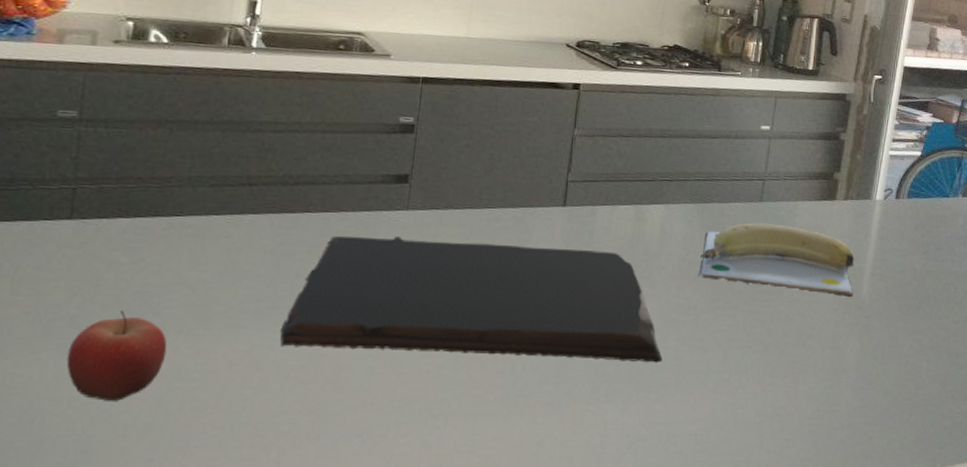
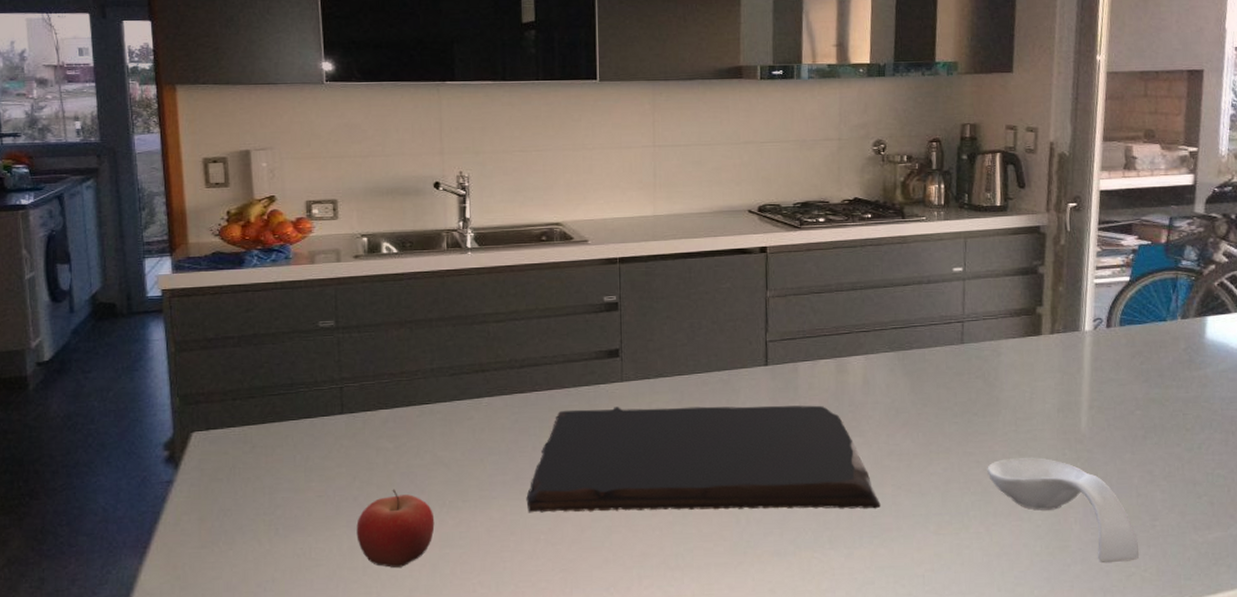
banana: present [698,222,854,298] -> none [906,364,1072,433]
spoon rest: none [770,320,902,429] -> present [987,458,1140,564]

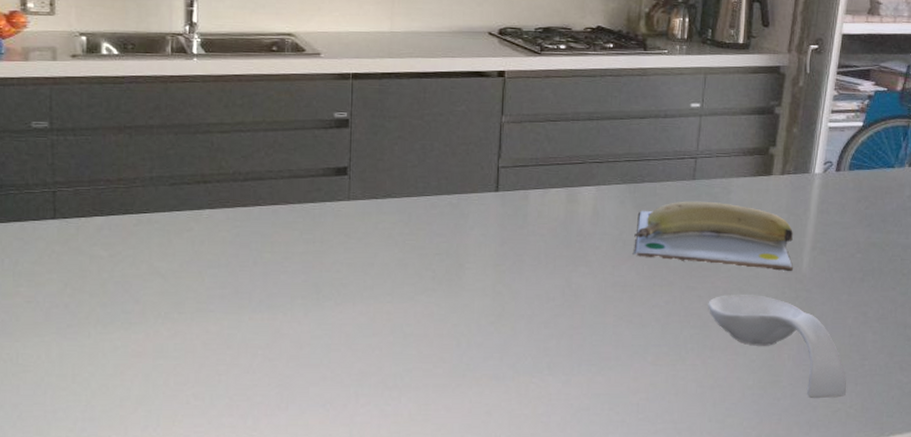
fruit: present [356,489,435,568] -> none [67,297,149,376]
cutting board: present [526,405,881,513] -> none [245,225,601,338]
banana: none [906,364,1072,433] -> present [632,201,794,272]

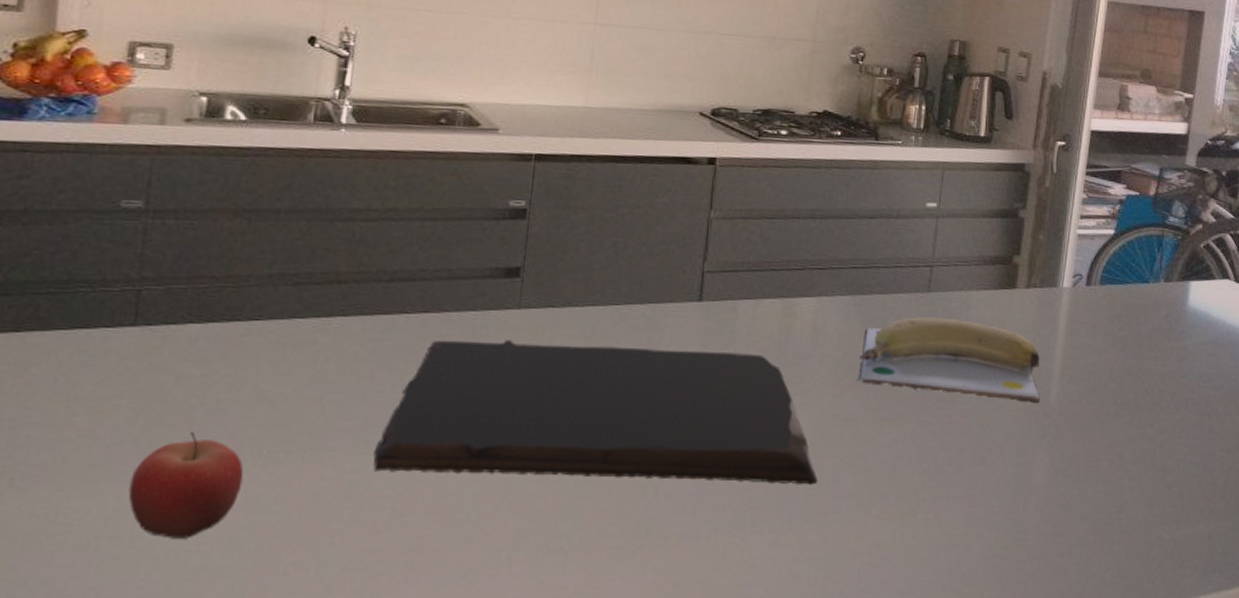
fruit: none [67,297,149,376] -> present [128,431,244,539]
cutting board: none [245,225,601,338] -> present [373,340,818,485]
spoon rest: present [708,295,847,399] -> none [943,431,1102,562]

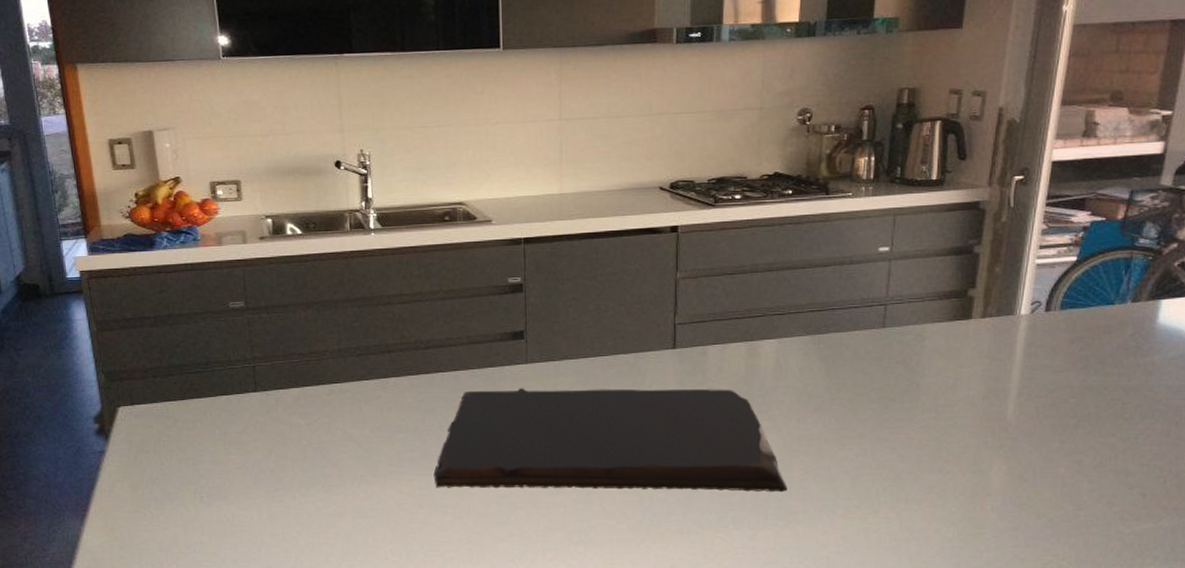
fruit: present [128,431,244,539] -> none [274,463,347,535]
banana: present [857,317,1041,404] -> none [818,349,997,420]

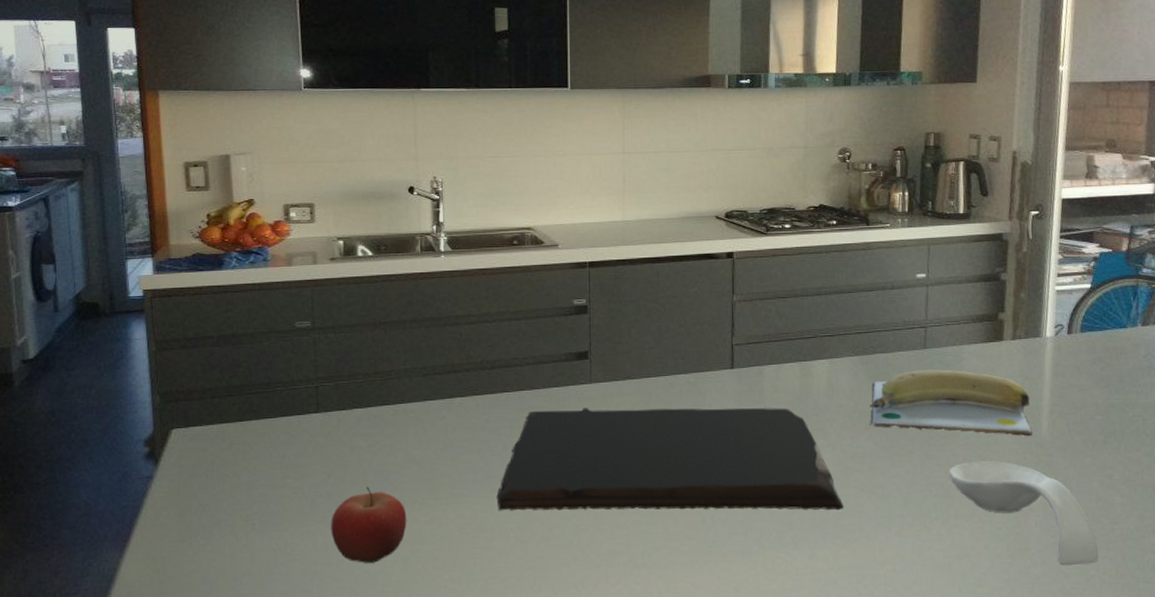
fruit: none [274,463,347,535] -> present [331,486,407,563]
banana: none [818,349,997,420] -> present [869,369,1033,437]
spoon rest: none [901,445,1059,551] -> present [949,461,1099,566]

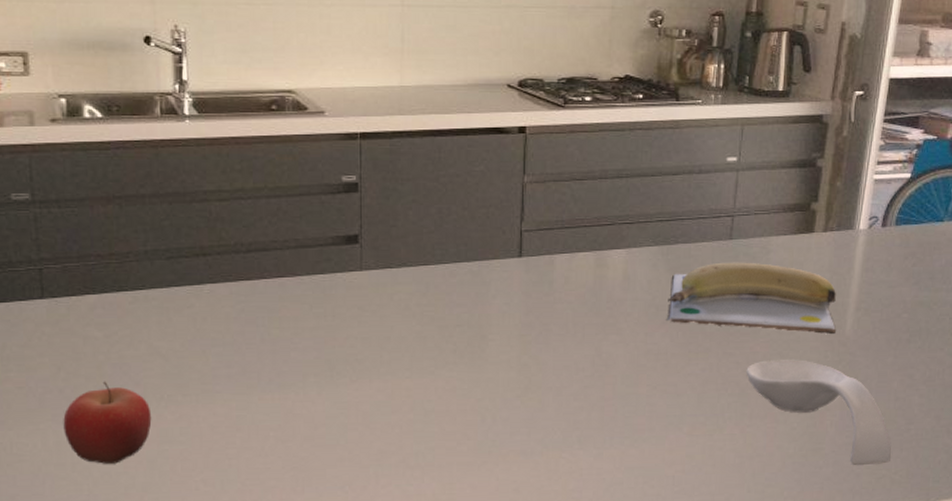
cutting board: present [496,407,844,511] -> none [254,297,634,410]

